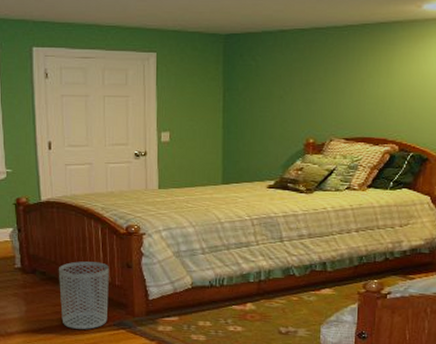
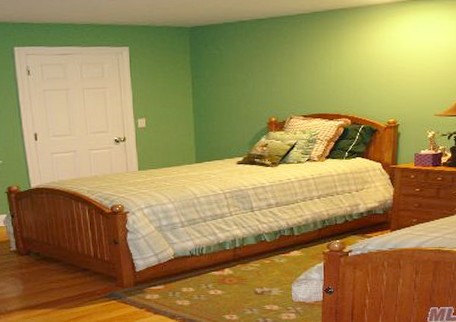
waste bin: present [59,261,109,329] -> none [52,240,99,303]

